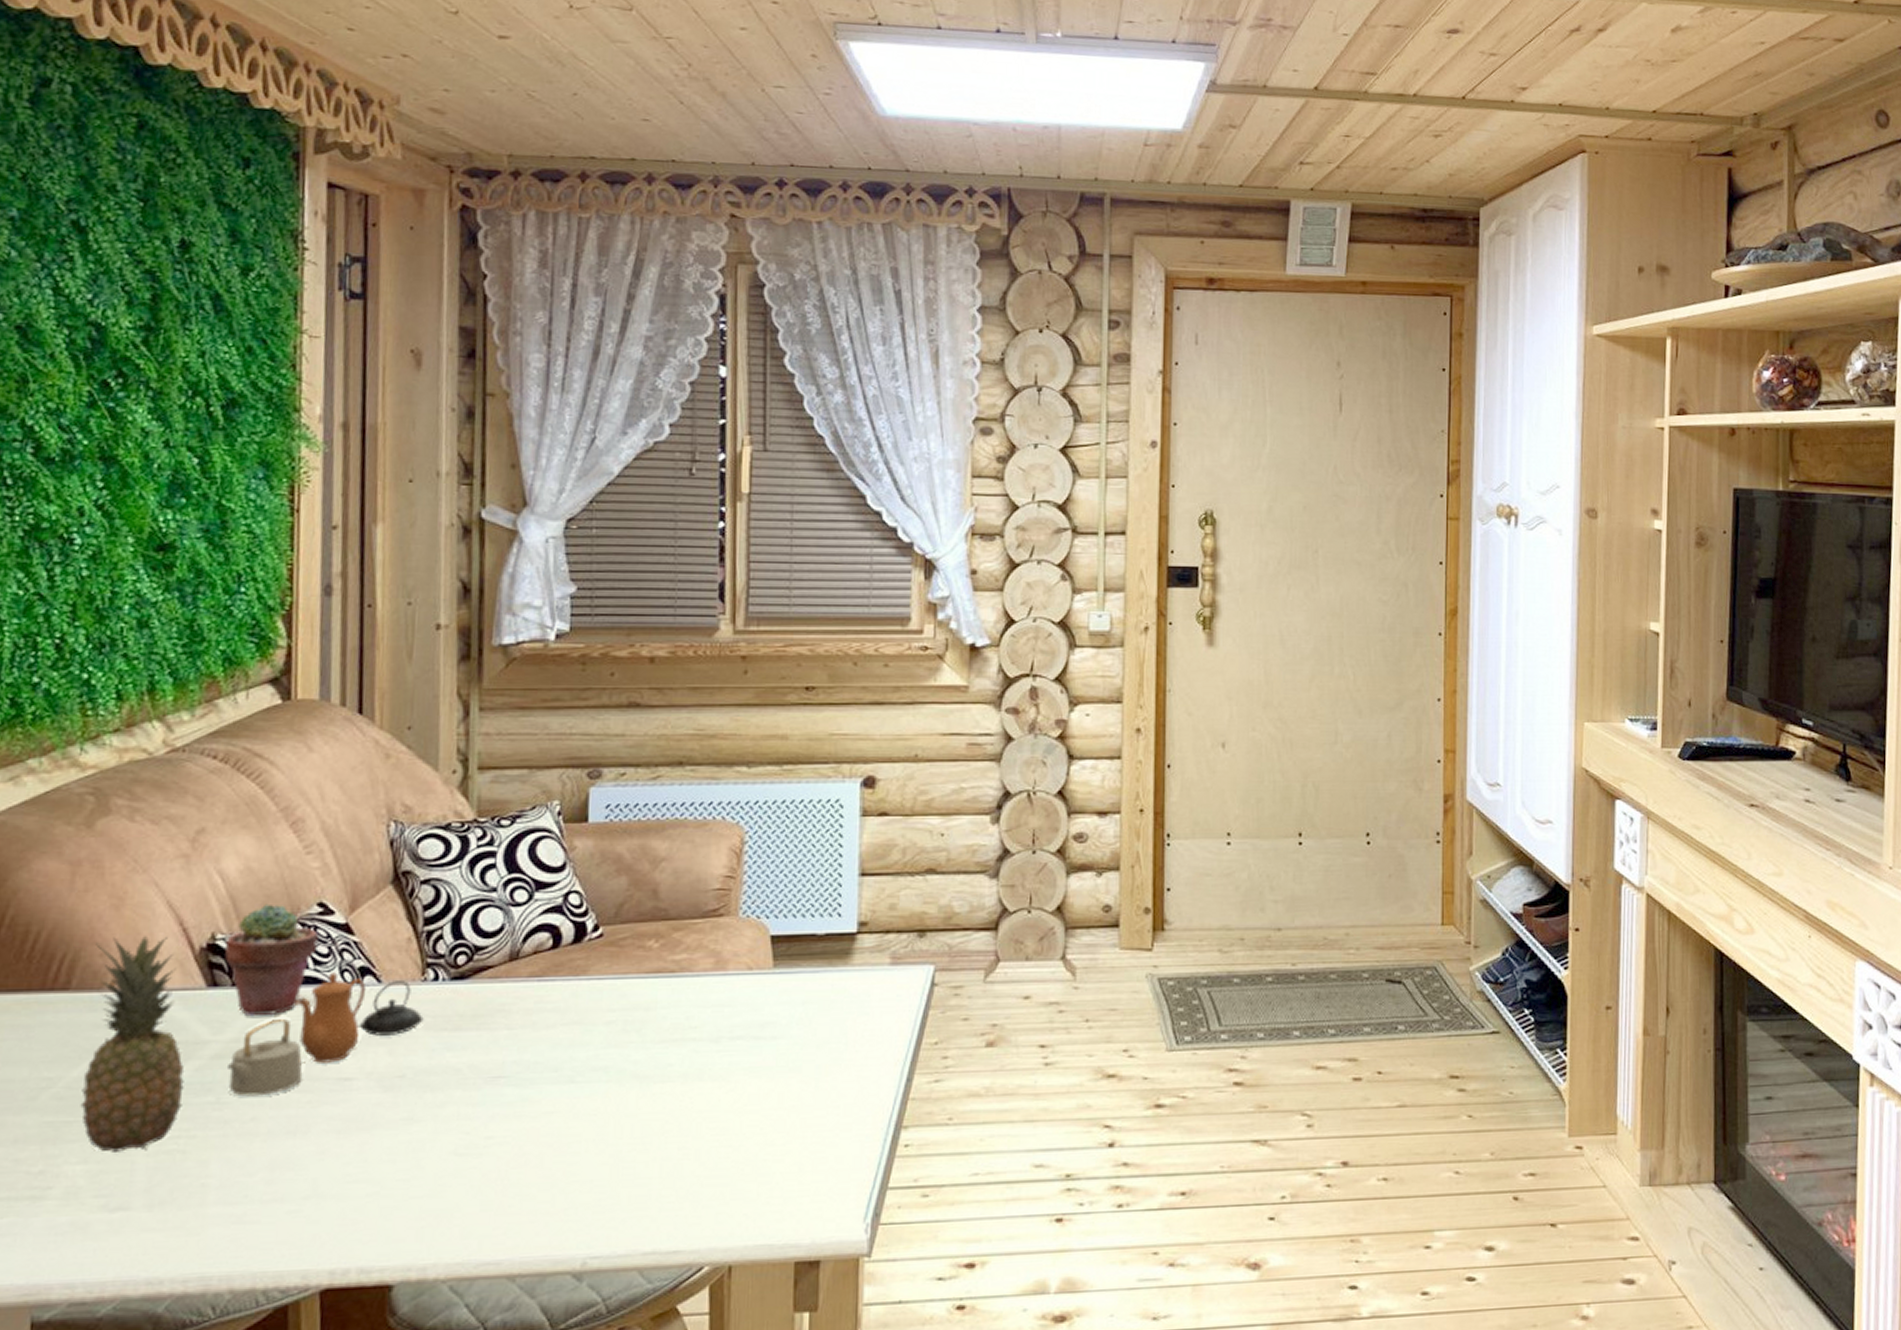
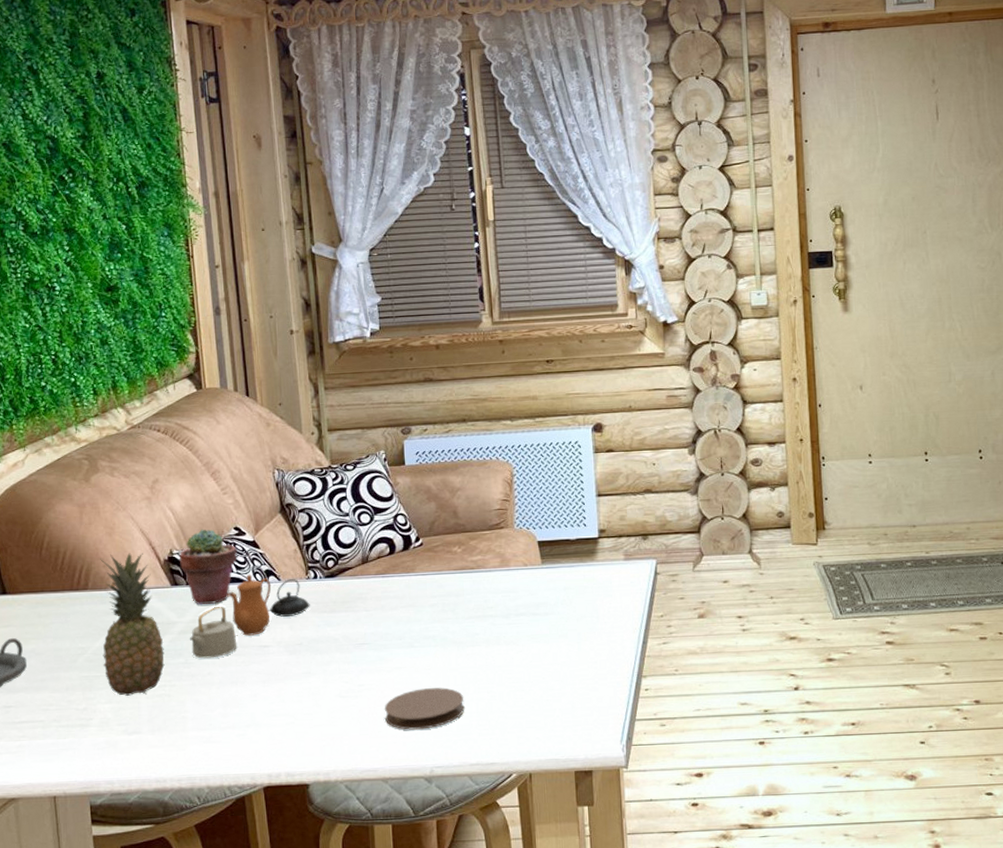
coaster: none [520,1141,643,1204] -> present [384,687,465,730]

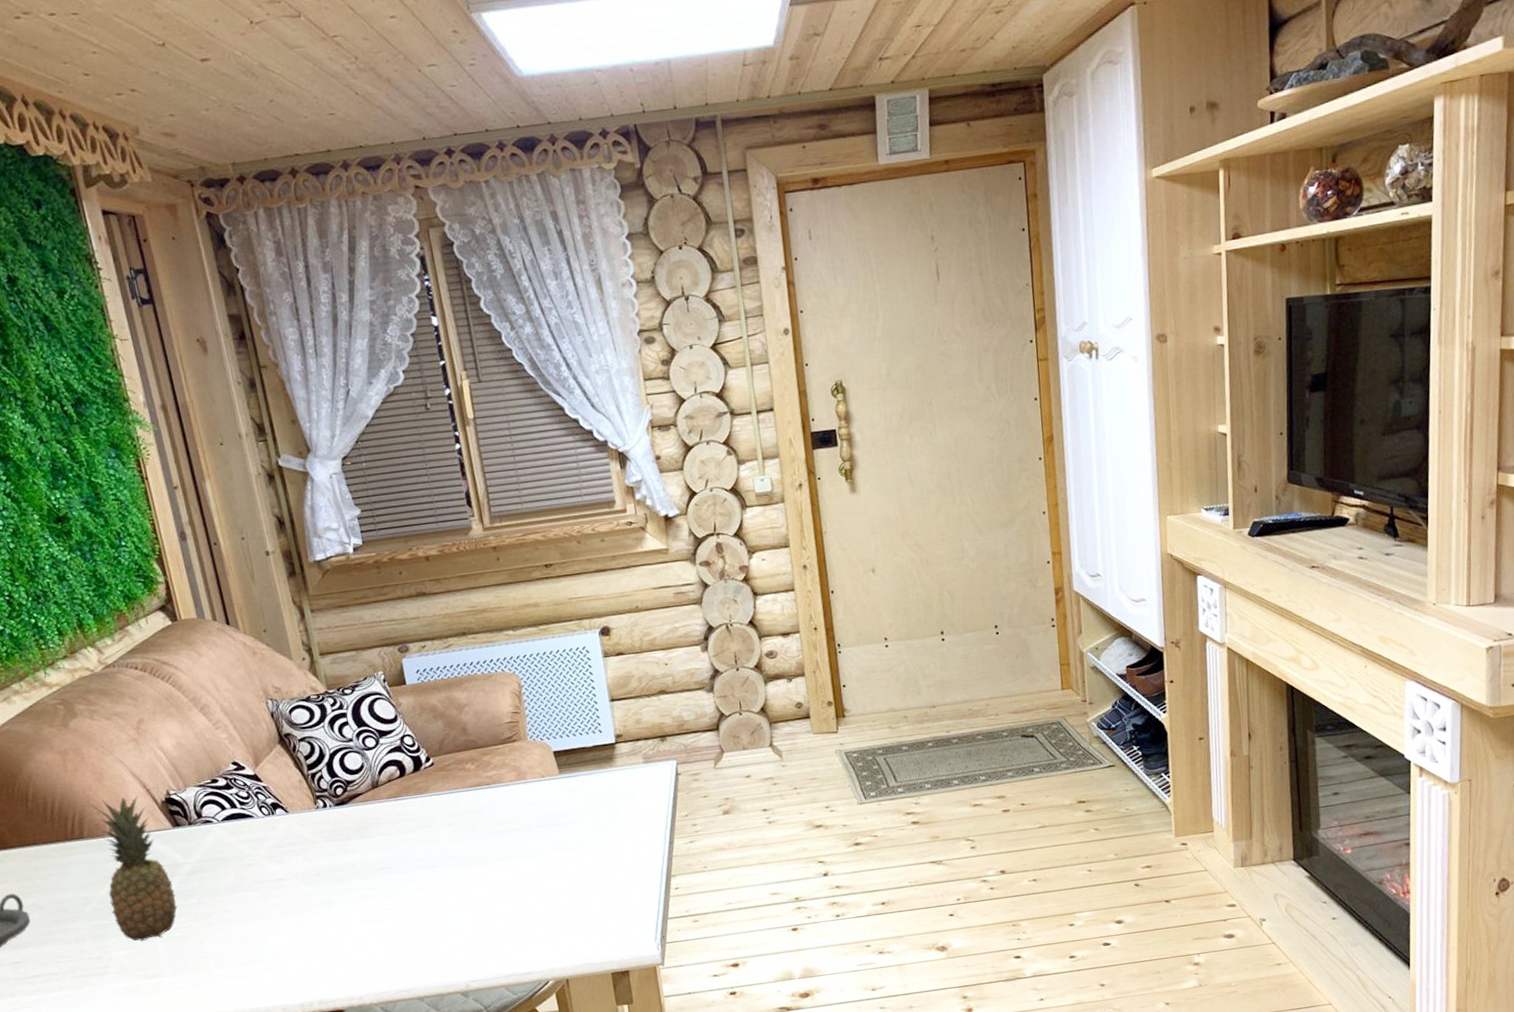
potted succulent: present [179,529,238,606] -> none [177,766,240,845]
teapot: present [190,574,310,659] -> none [200,808,323,897]
coaster: present [384,687,465,730] -> none [412,904,495,949]

